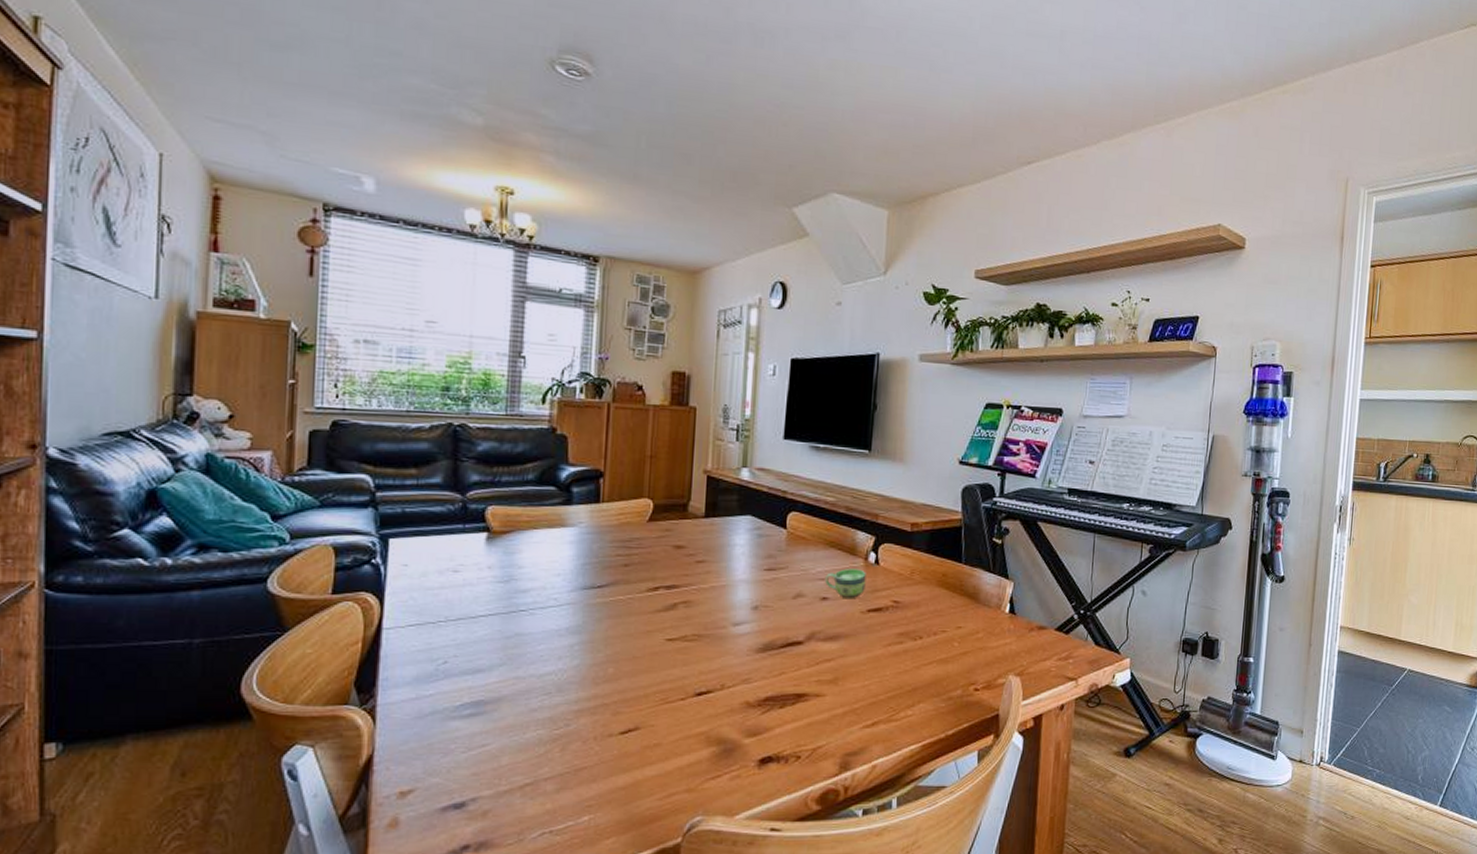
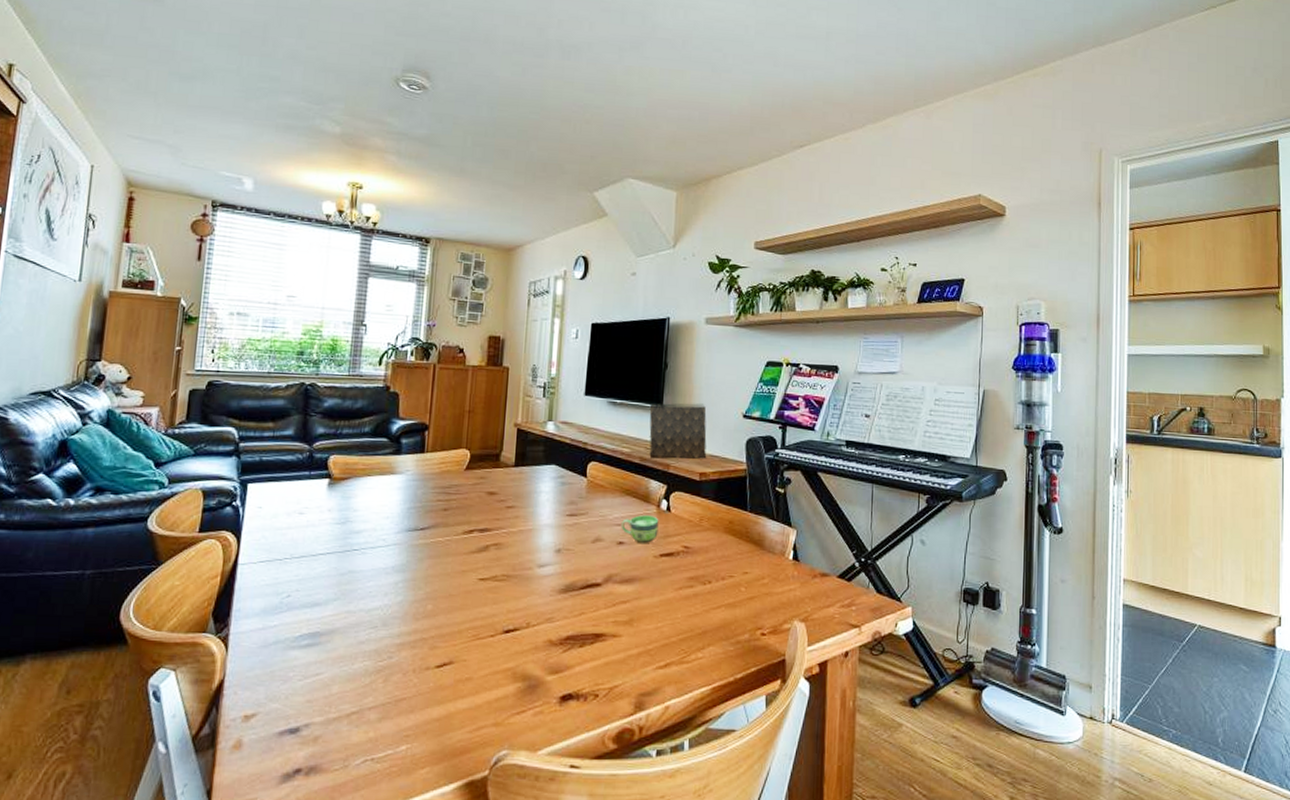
decorative box: none [856,448,919,509] -> present [649,403,707,460]

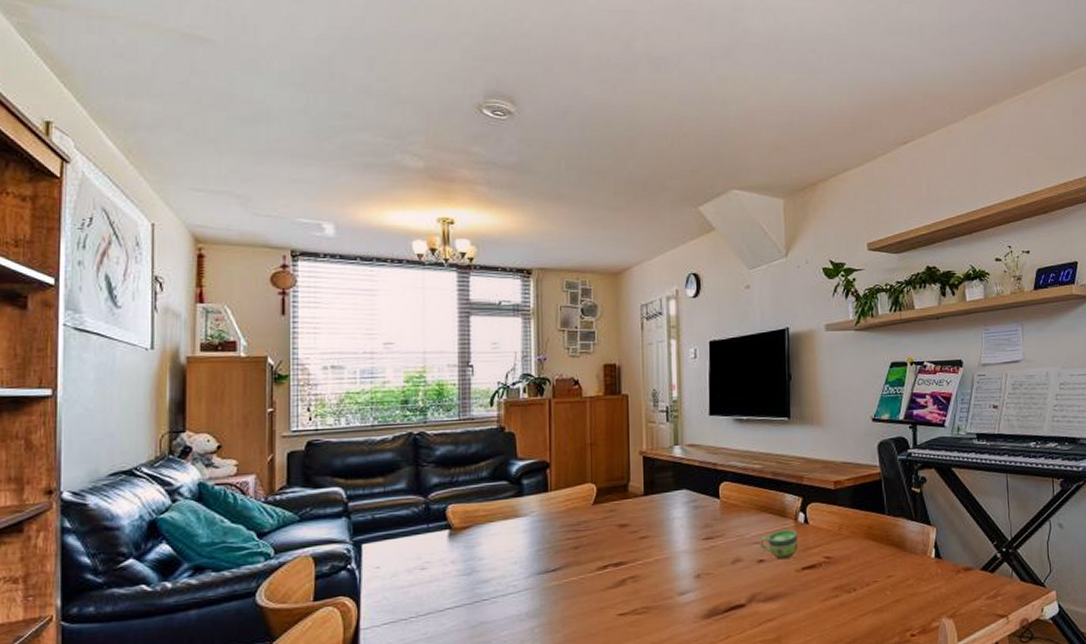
decorative box: present [649,403,707,460] -> none [777,411,839,473]

